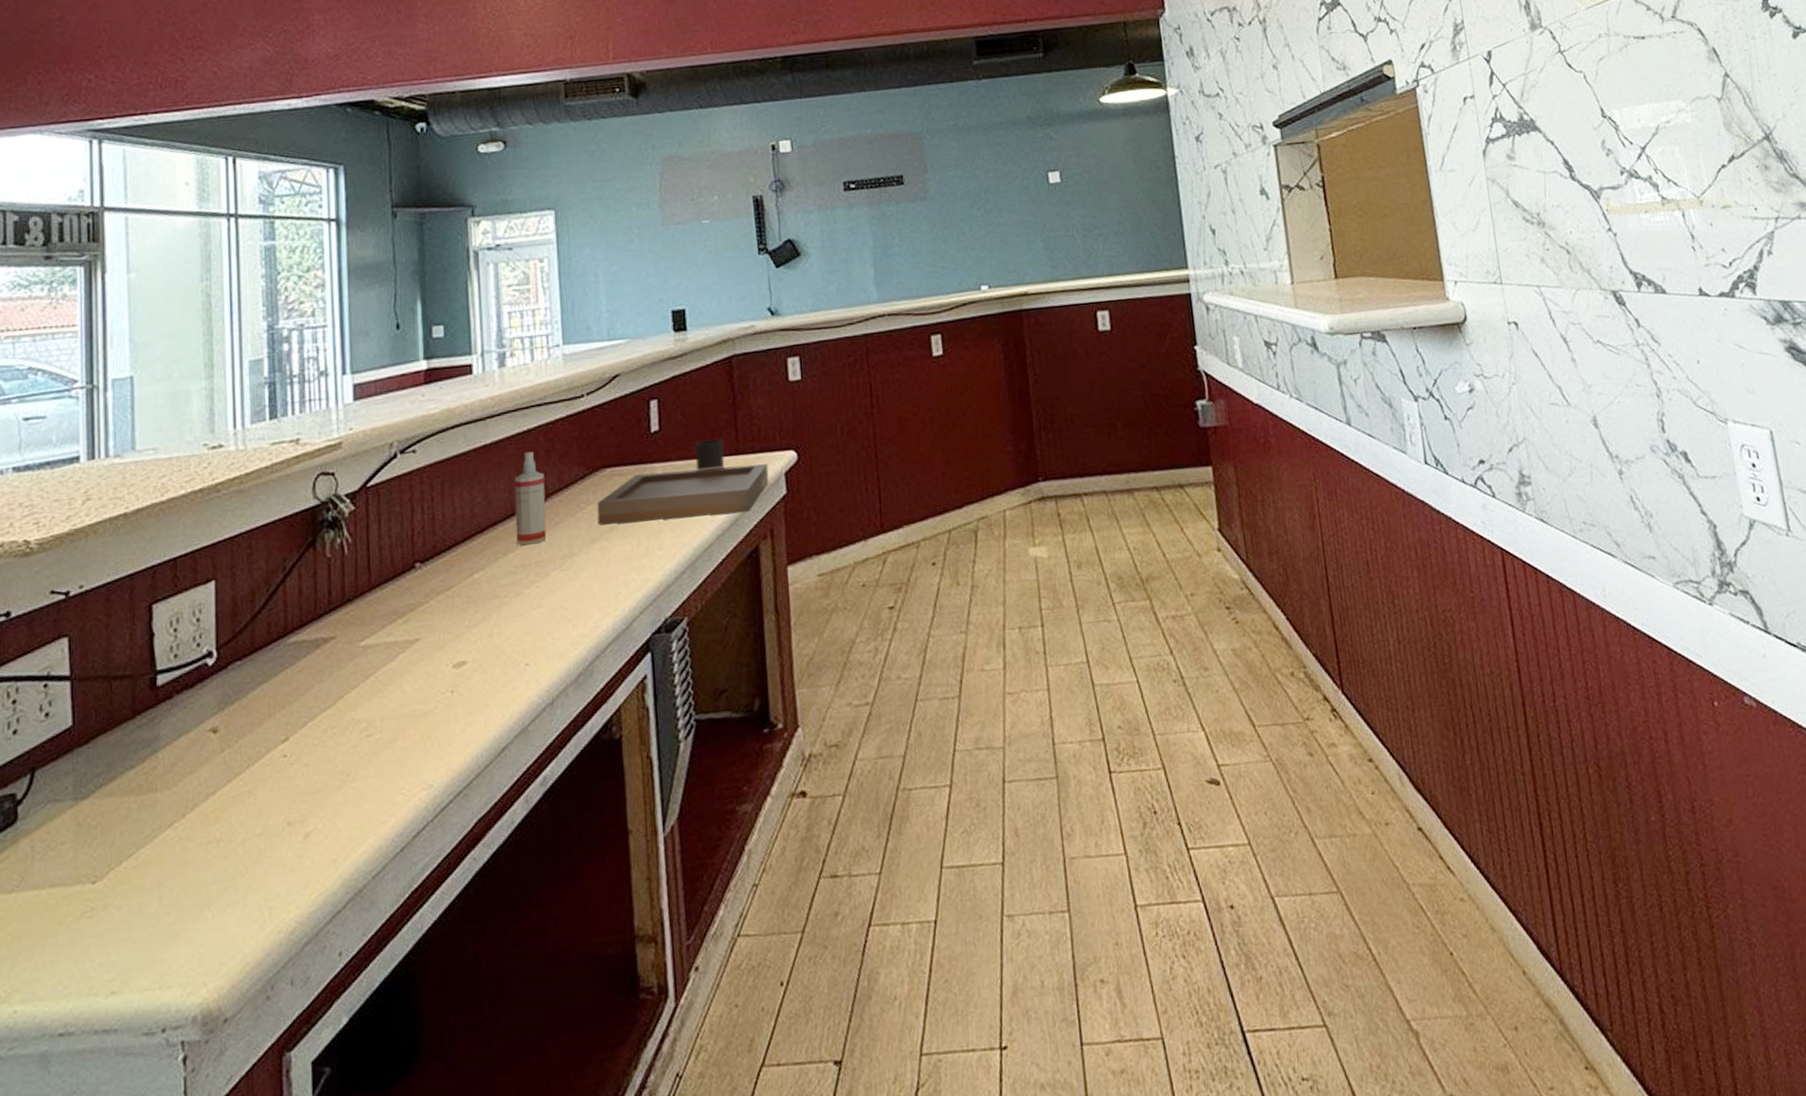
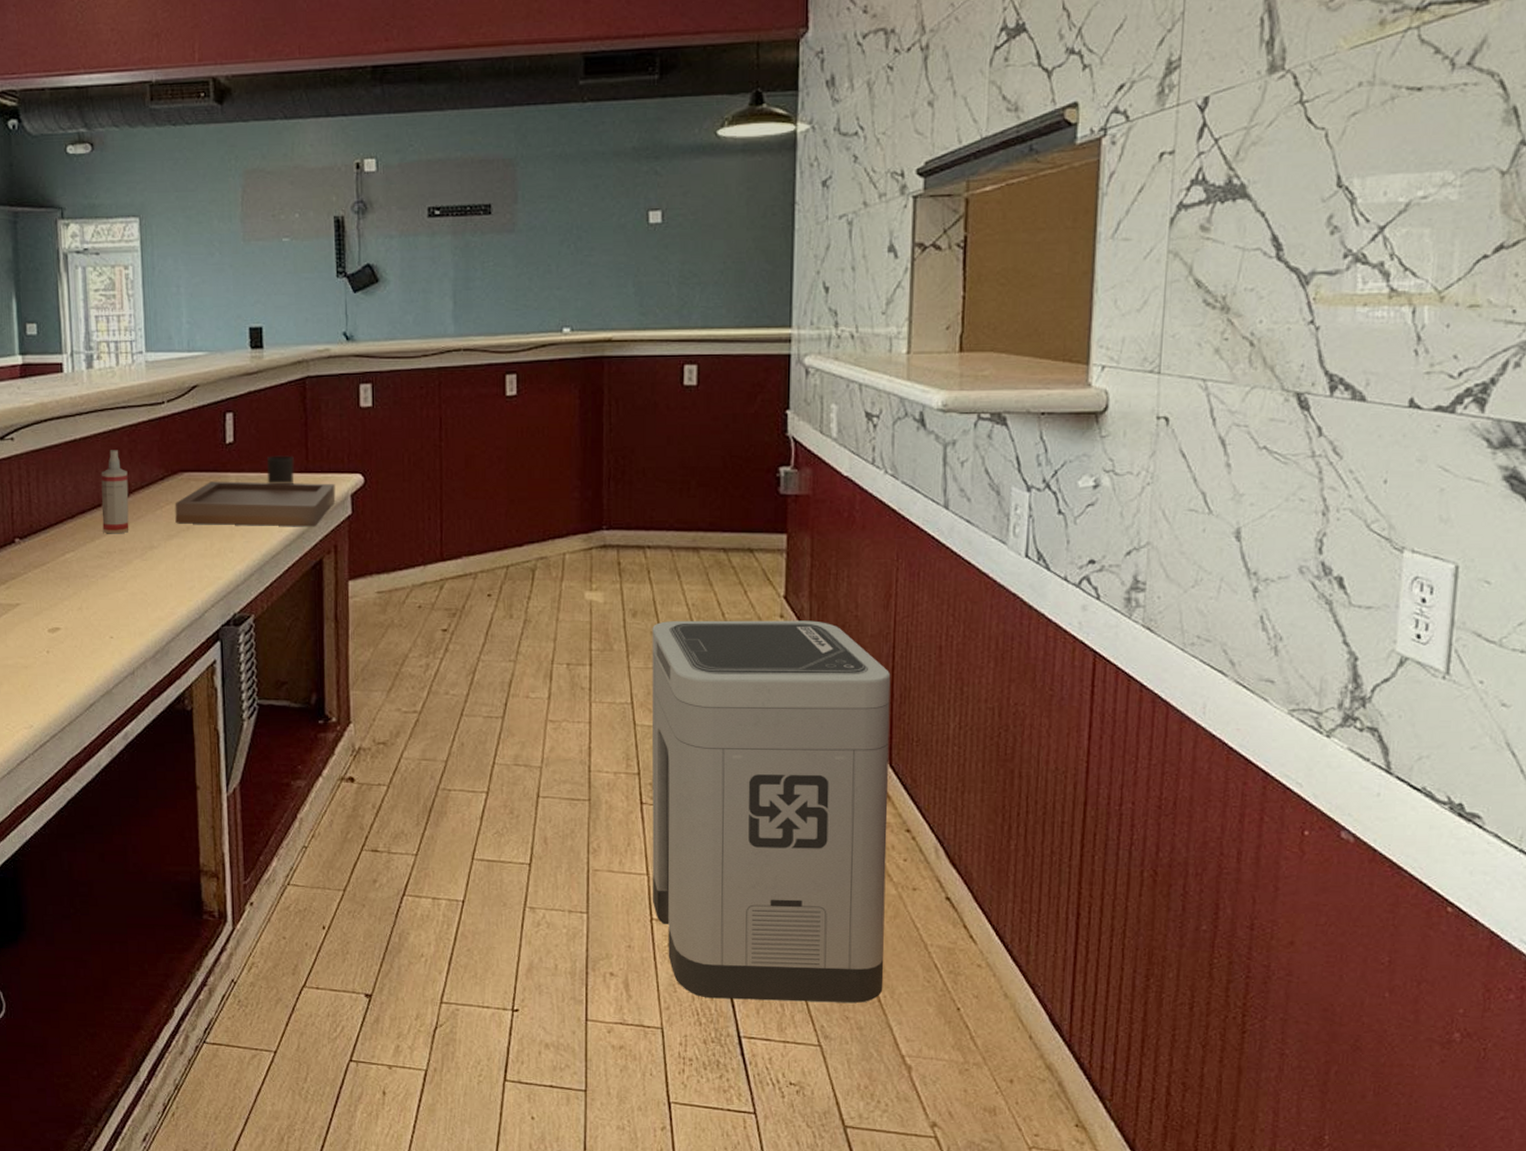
trash can: none [1098,550,1377,991] -> present [651,620,891,1003]

